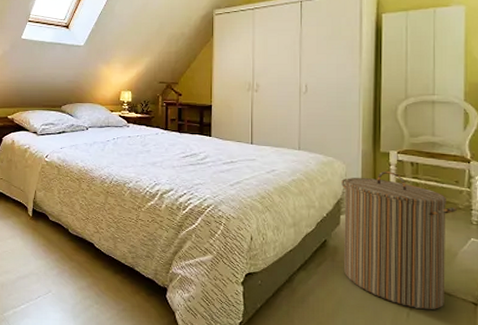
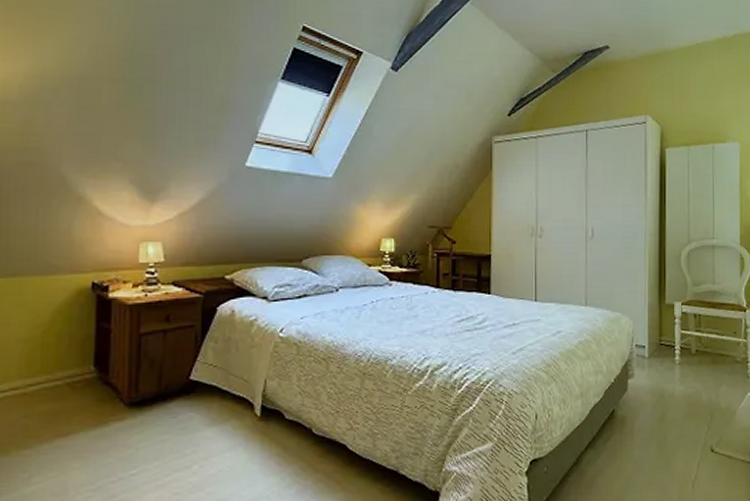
laundry hamper: present [341,170,457,310] -> none [629,324,735,478]

